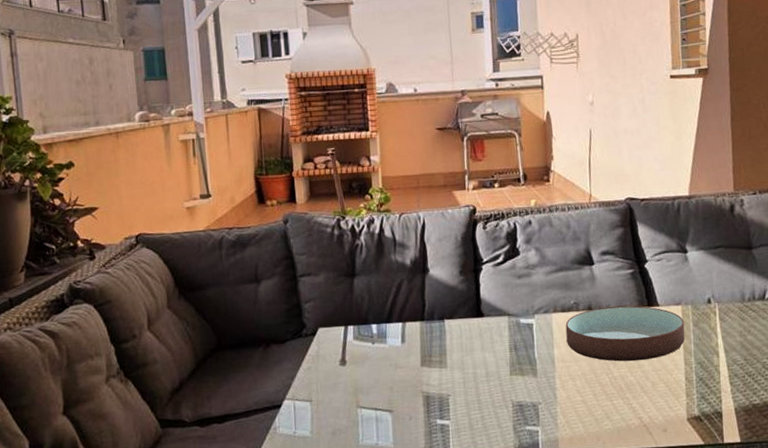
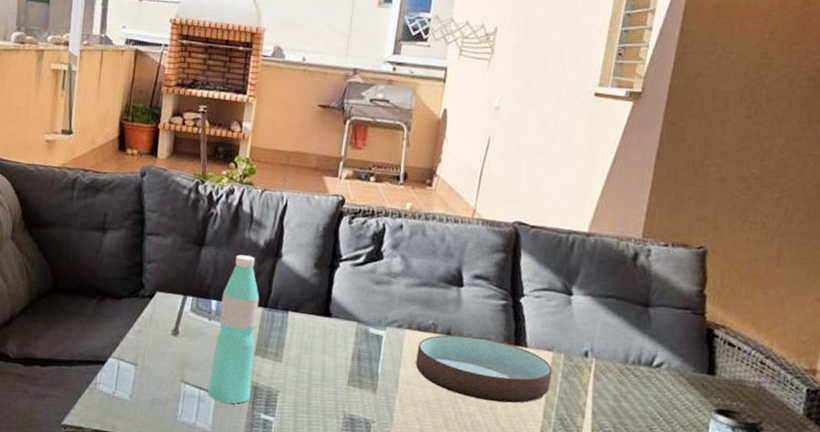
water bottle: none [380,276,424,418] -> present [208,254,260,404]

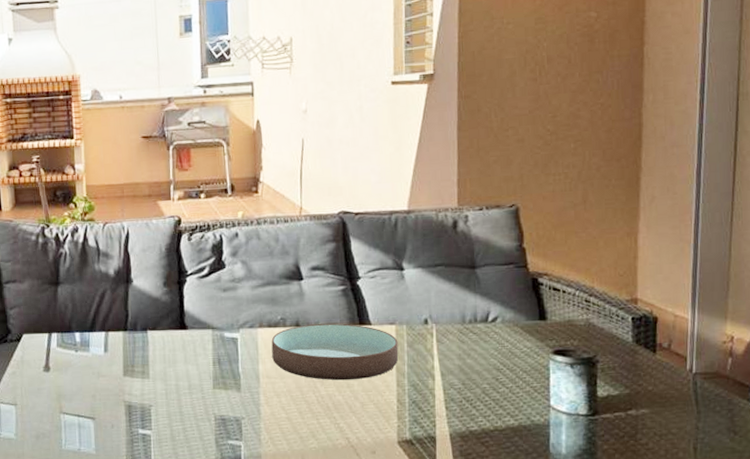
water bottle: present [208,254,260,404] -> none [83,286,126,425]

